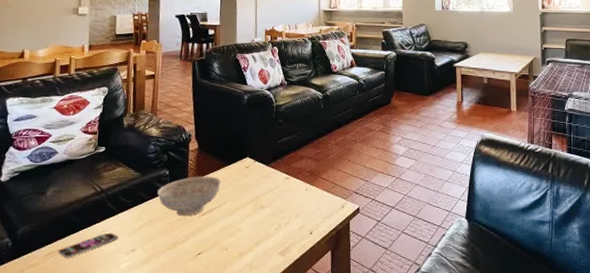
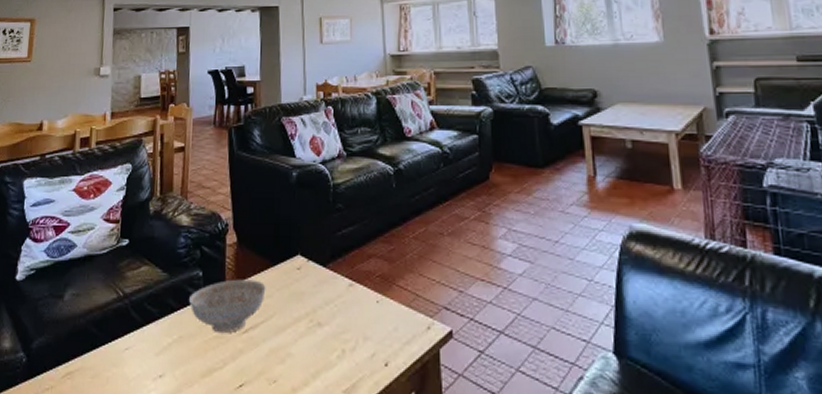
smartphone: present [58,232,118,258] -> none [76,350,143,382]

